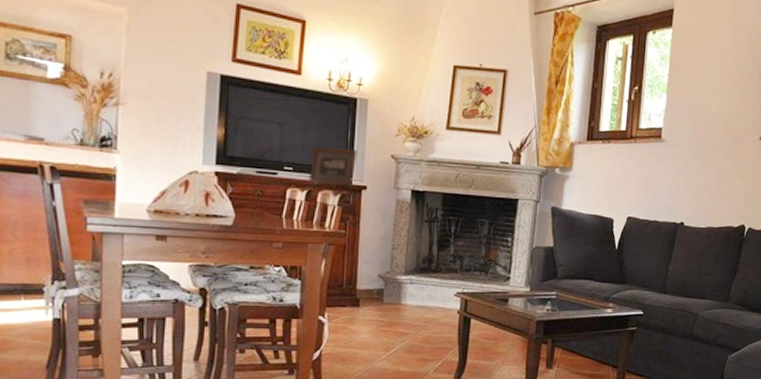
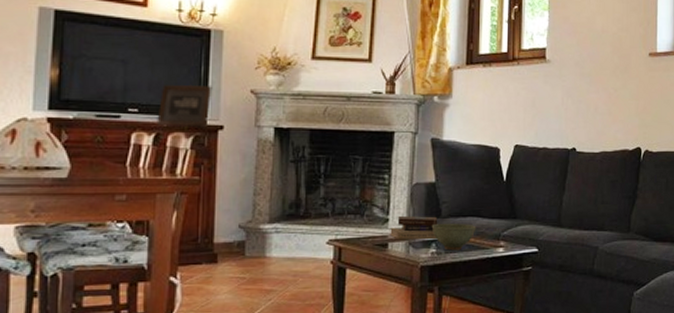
books: none [511,274,554,298] -> present [390,215,438,240]
bowl: none [548,283,588,309] -> present [431,223,476,251]

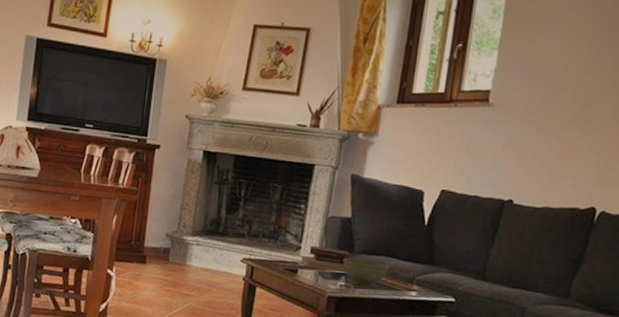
picture frame: present [157,84,213,127] -> none [107,106,154,145]

